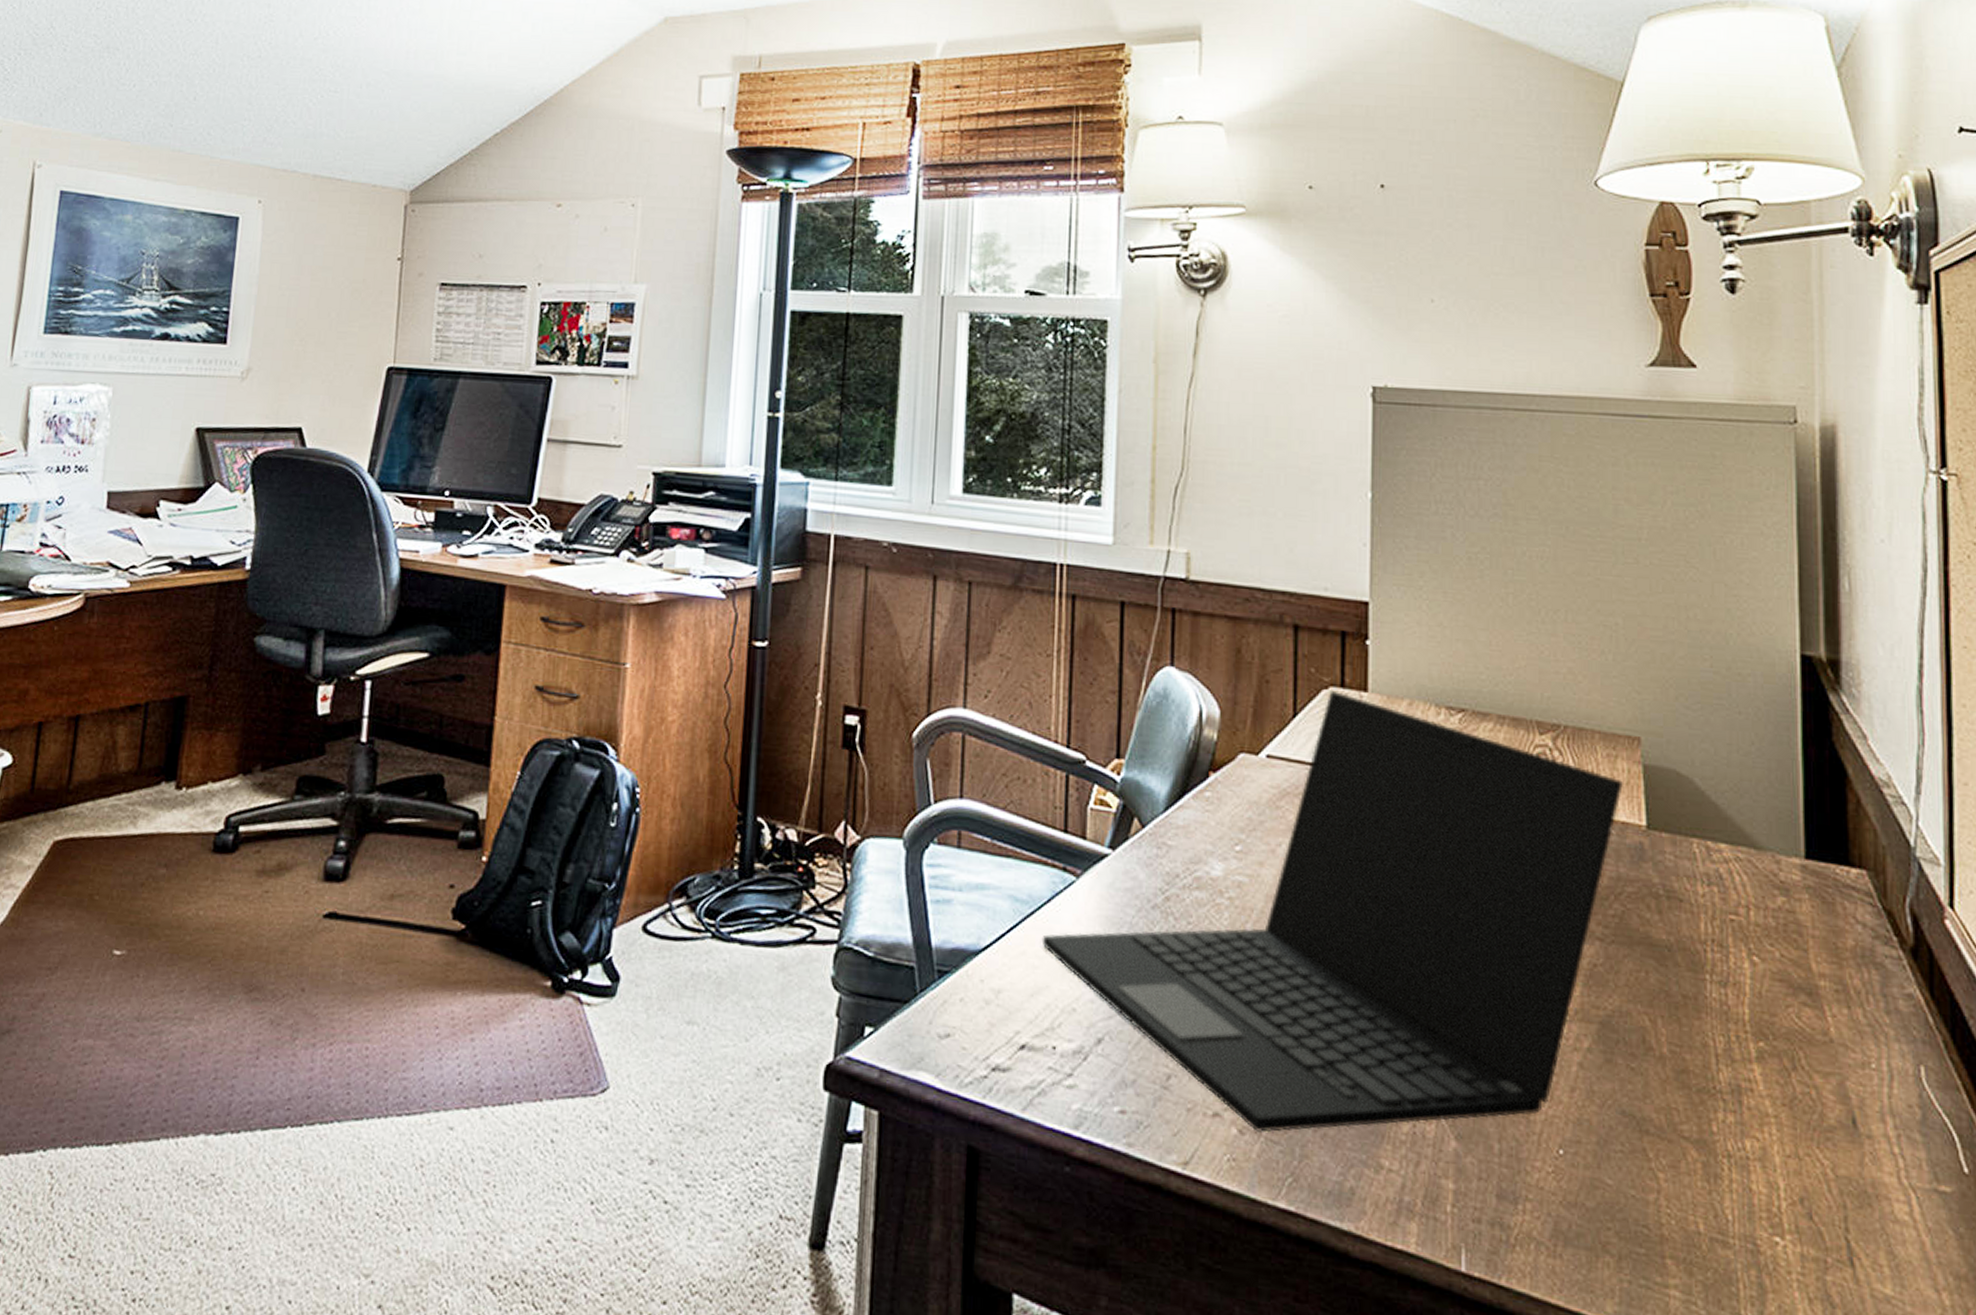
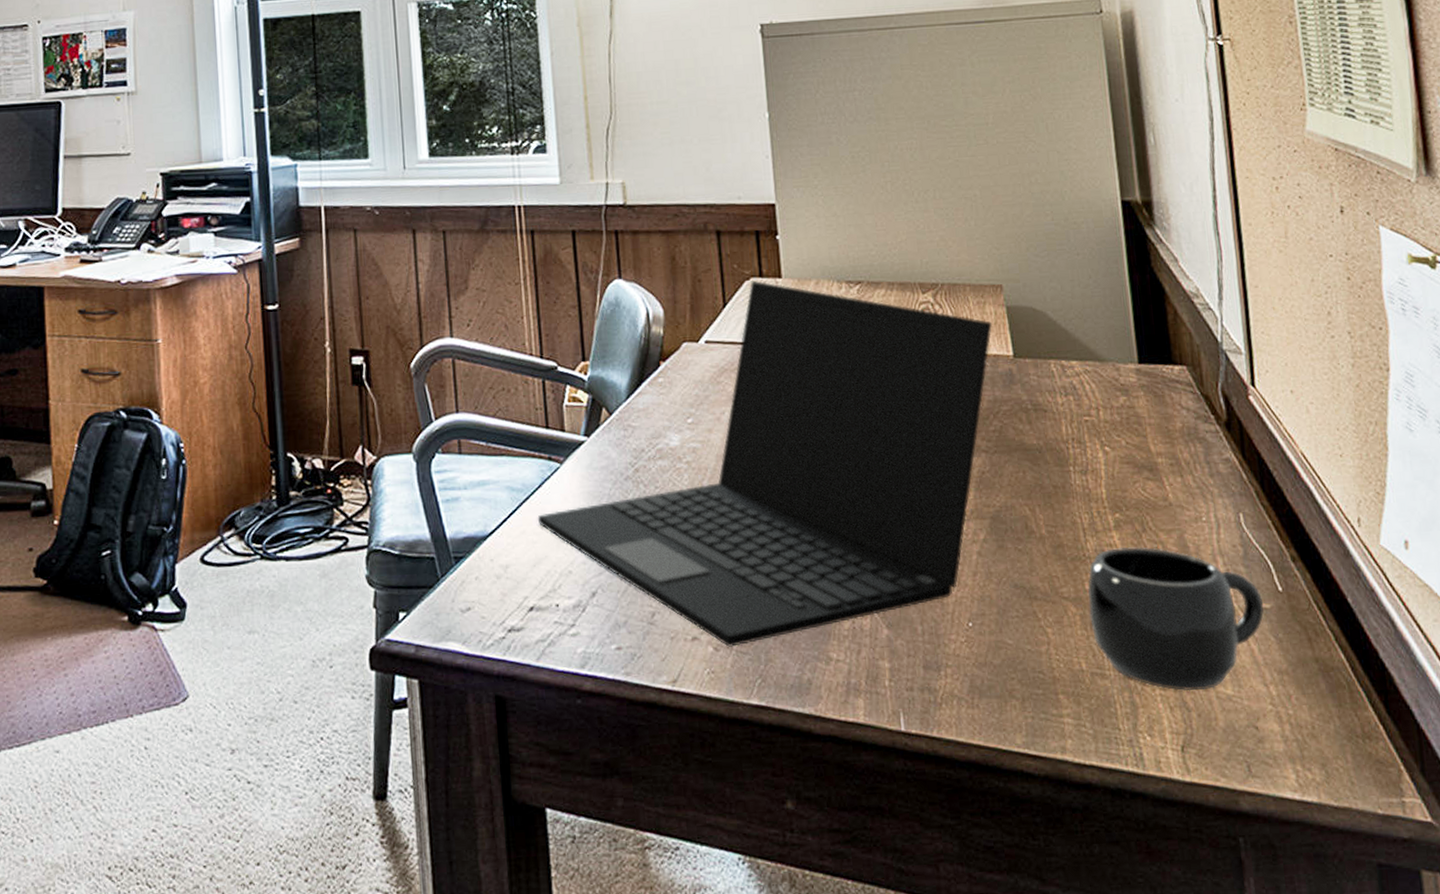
mug: none [1714,1085,1943,1284] -> present [1087,547,1264,692]

